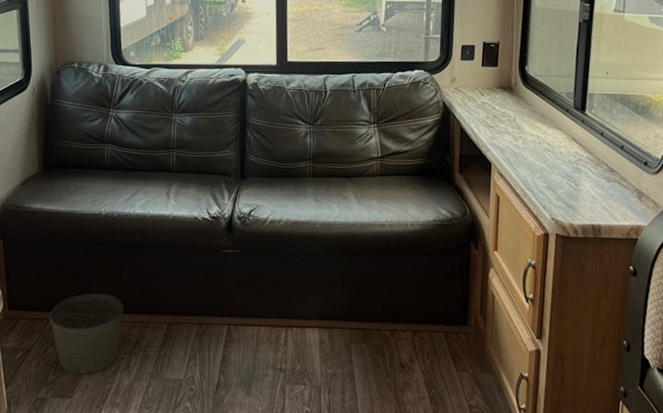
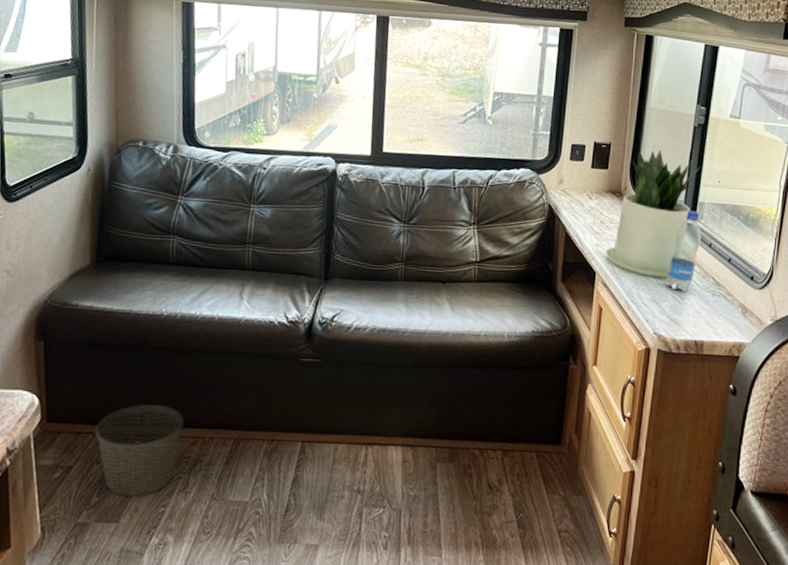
planter: none [500,46,587,166] -> present [605,150,700,278]
bottle: none [561,101,593,178] -> present [667,210,702,291]

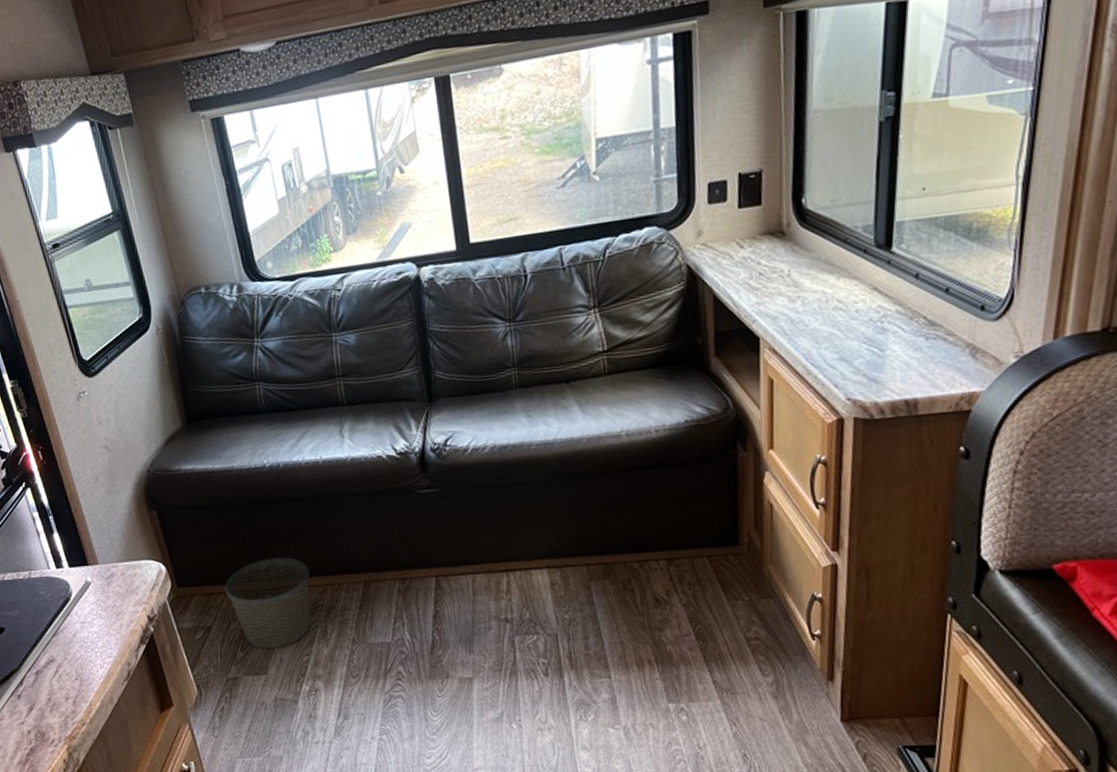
planter: present [605,150,700,278] -> none [770,164,893,330]
bottle: present [667,210,702,291] -> none [858,234,904,342]

